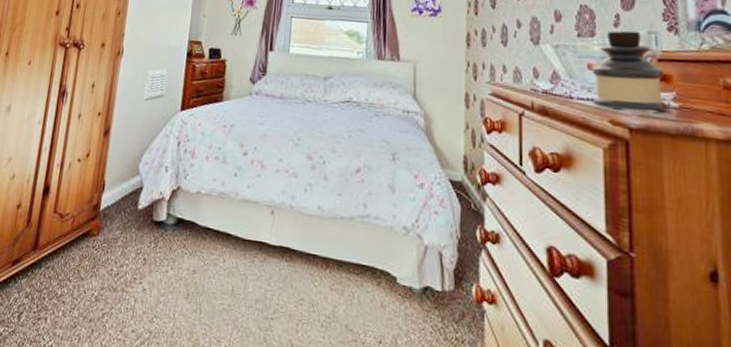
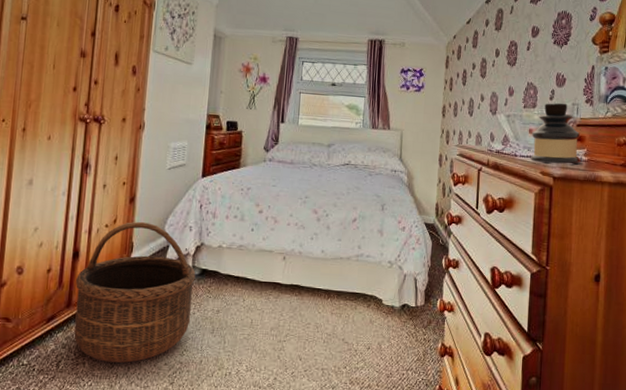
basket: none [38,157,171,324] -> present [74,221,196,363]

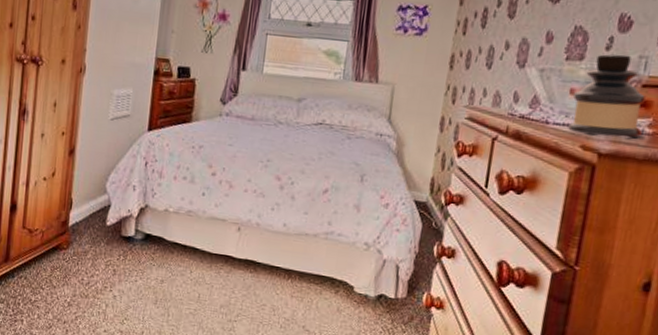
basket: present [74,221,196,363] -> none [12,176,139,326]

